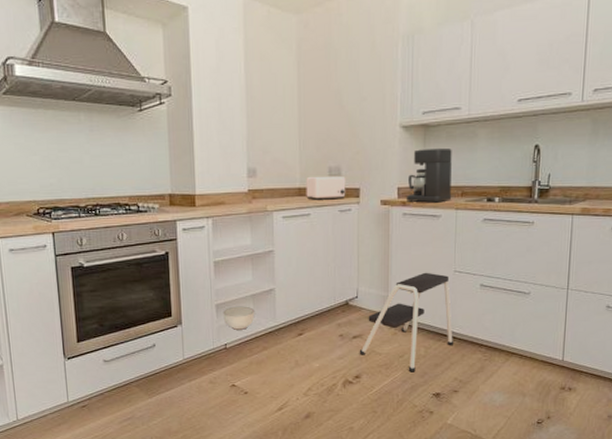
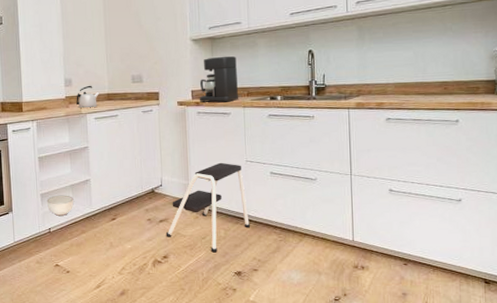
kettle: none [261,177,290,205] -> present [76,85,100,108]
toaster: present [306,176,346,200] -> none [113,83,147,103]

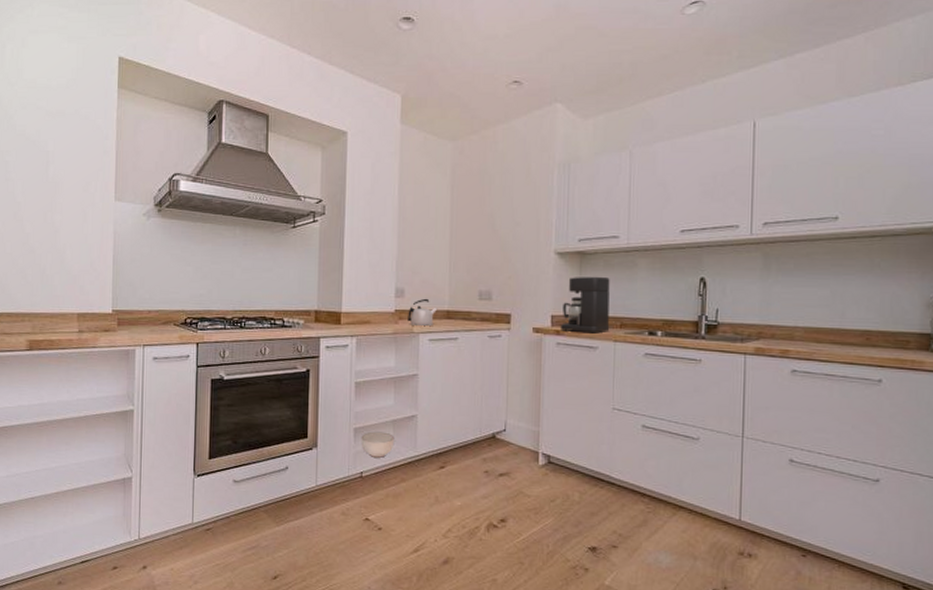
step stool: present [165,162,251,253] -> none [505,407,613,521]

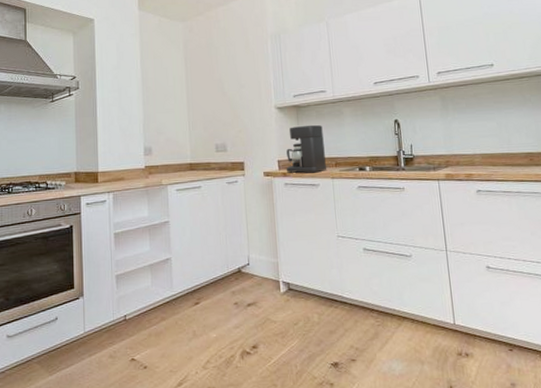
bowl: present [361,431,395,458] -> none [122,276,153,300]
kettle: present [408,298,438,327] -> none [156,154,182,179]

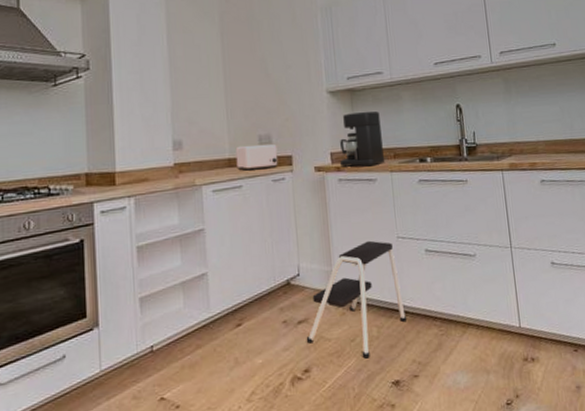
toaster: none [196,152,232,174] -> present [235,144,278,171]
step stool: none [254,238,346,341] -> present [306,240,407,359]

